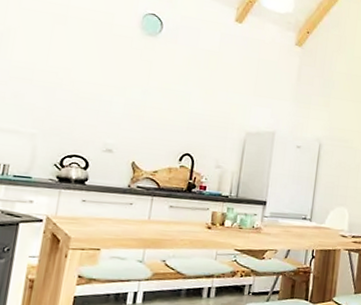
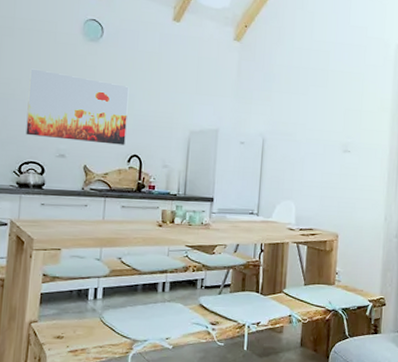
wall art: none [71,59,186,143] -> present [26,68,129,145]

